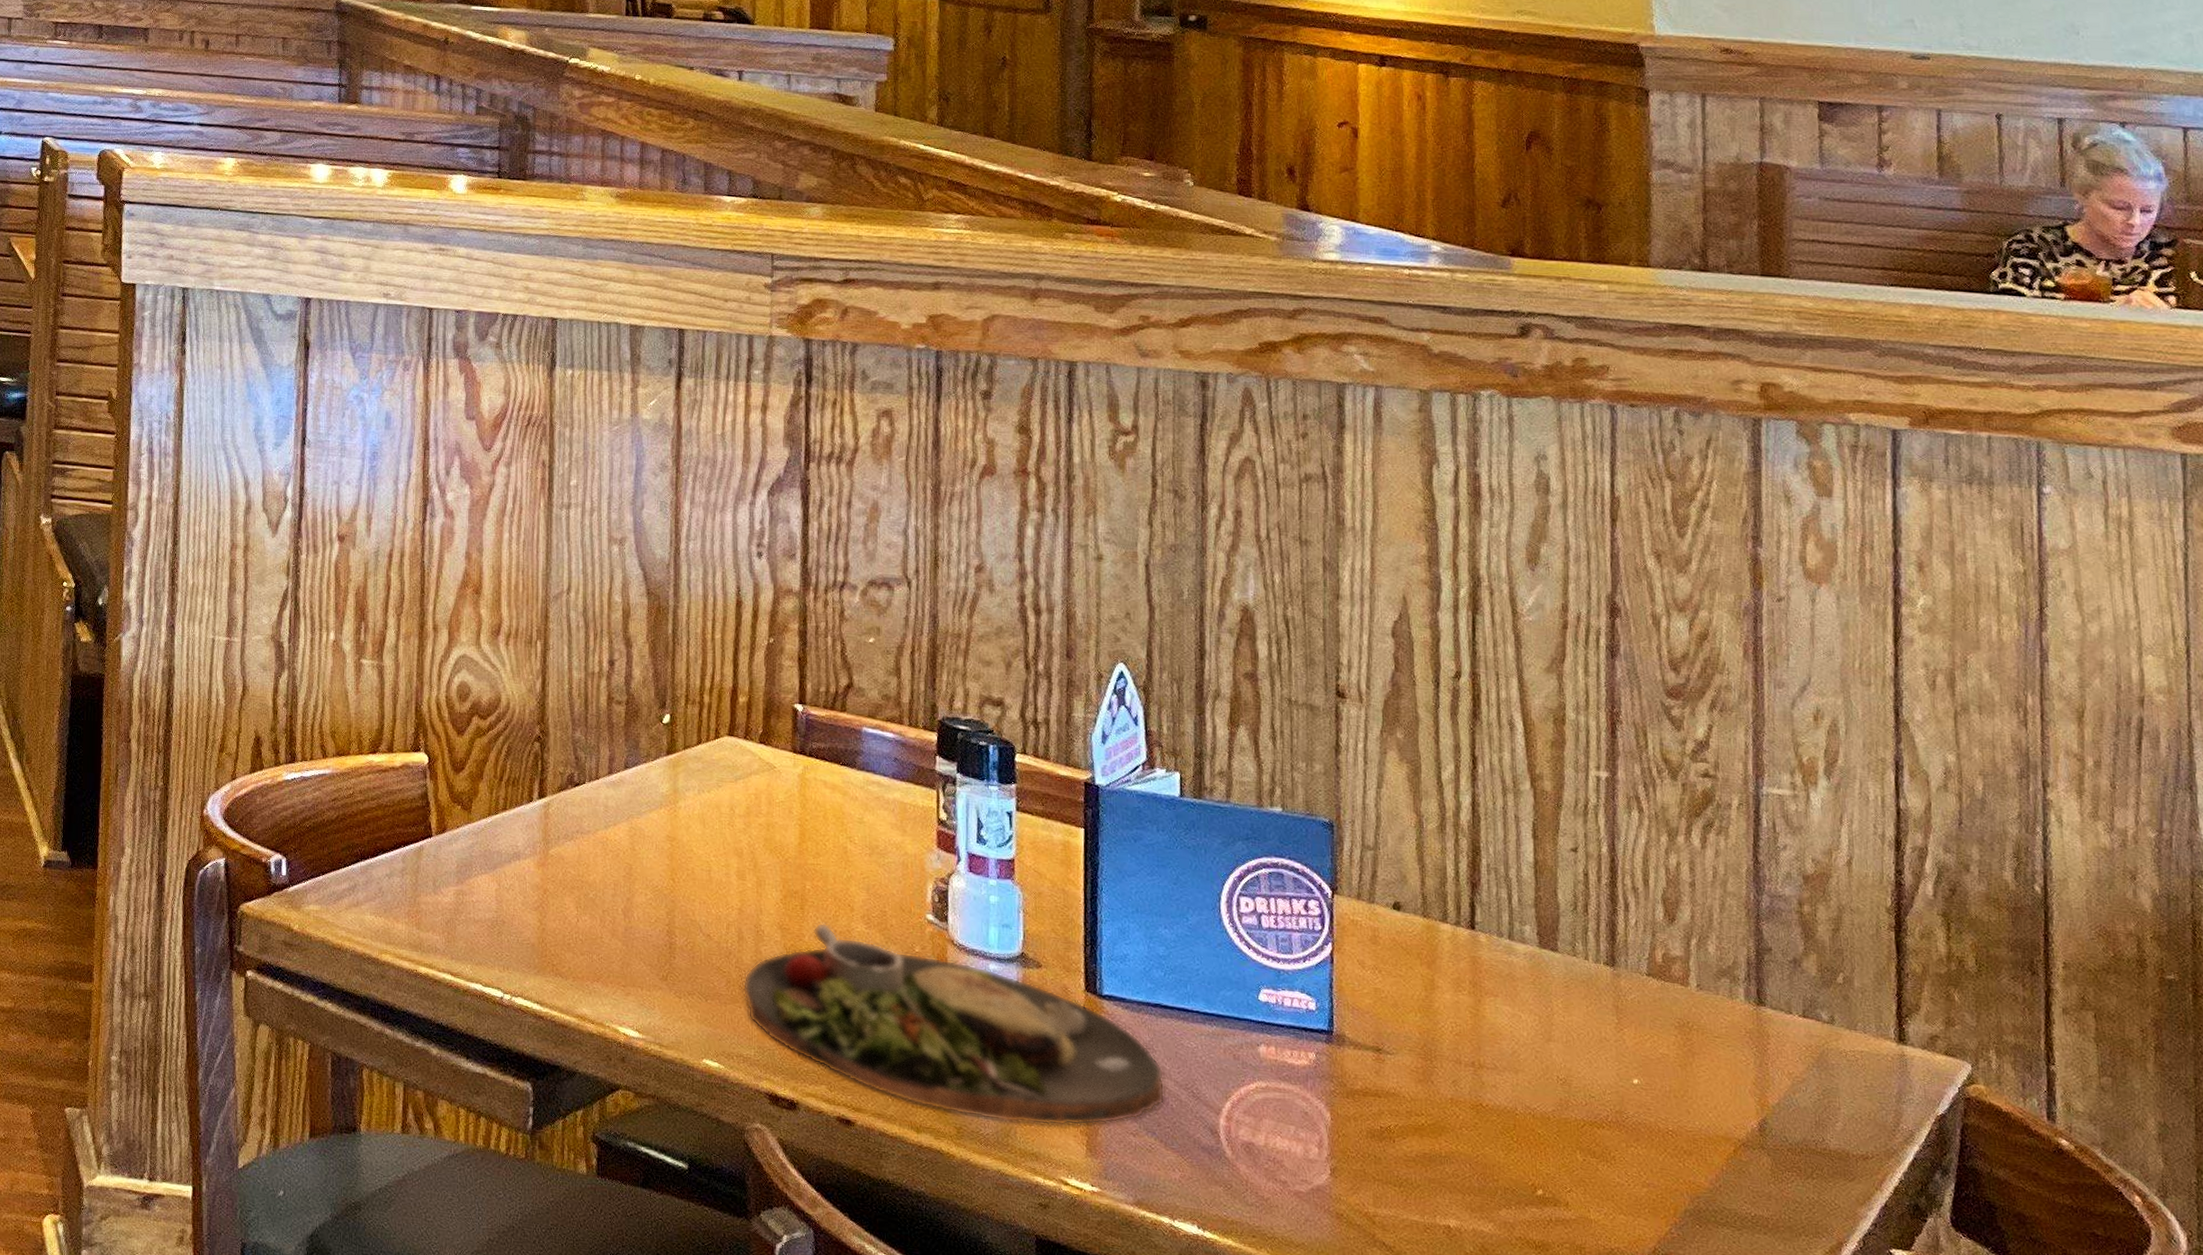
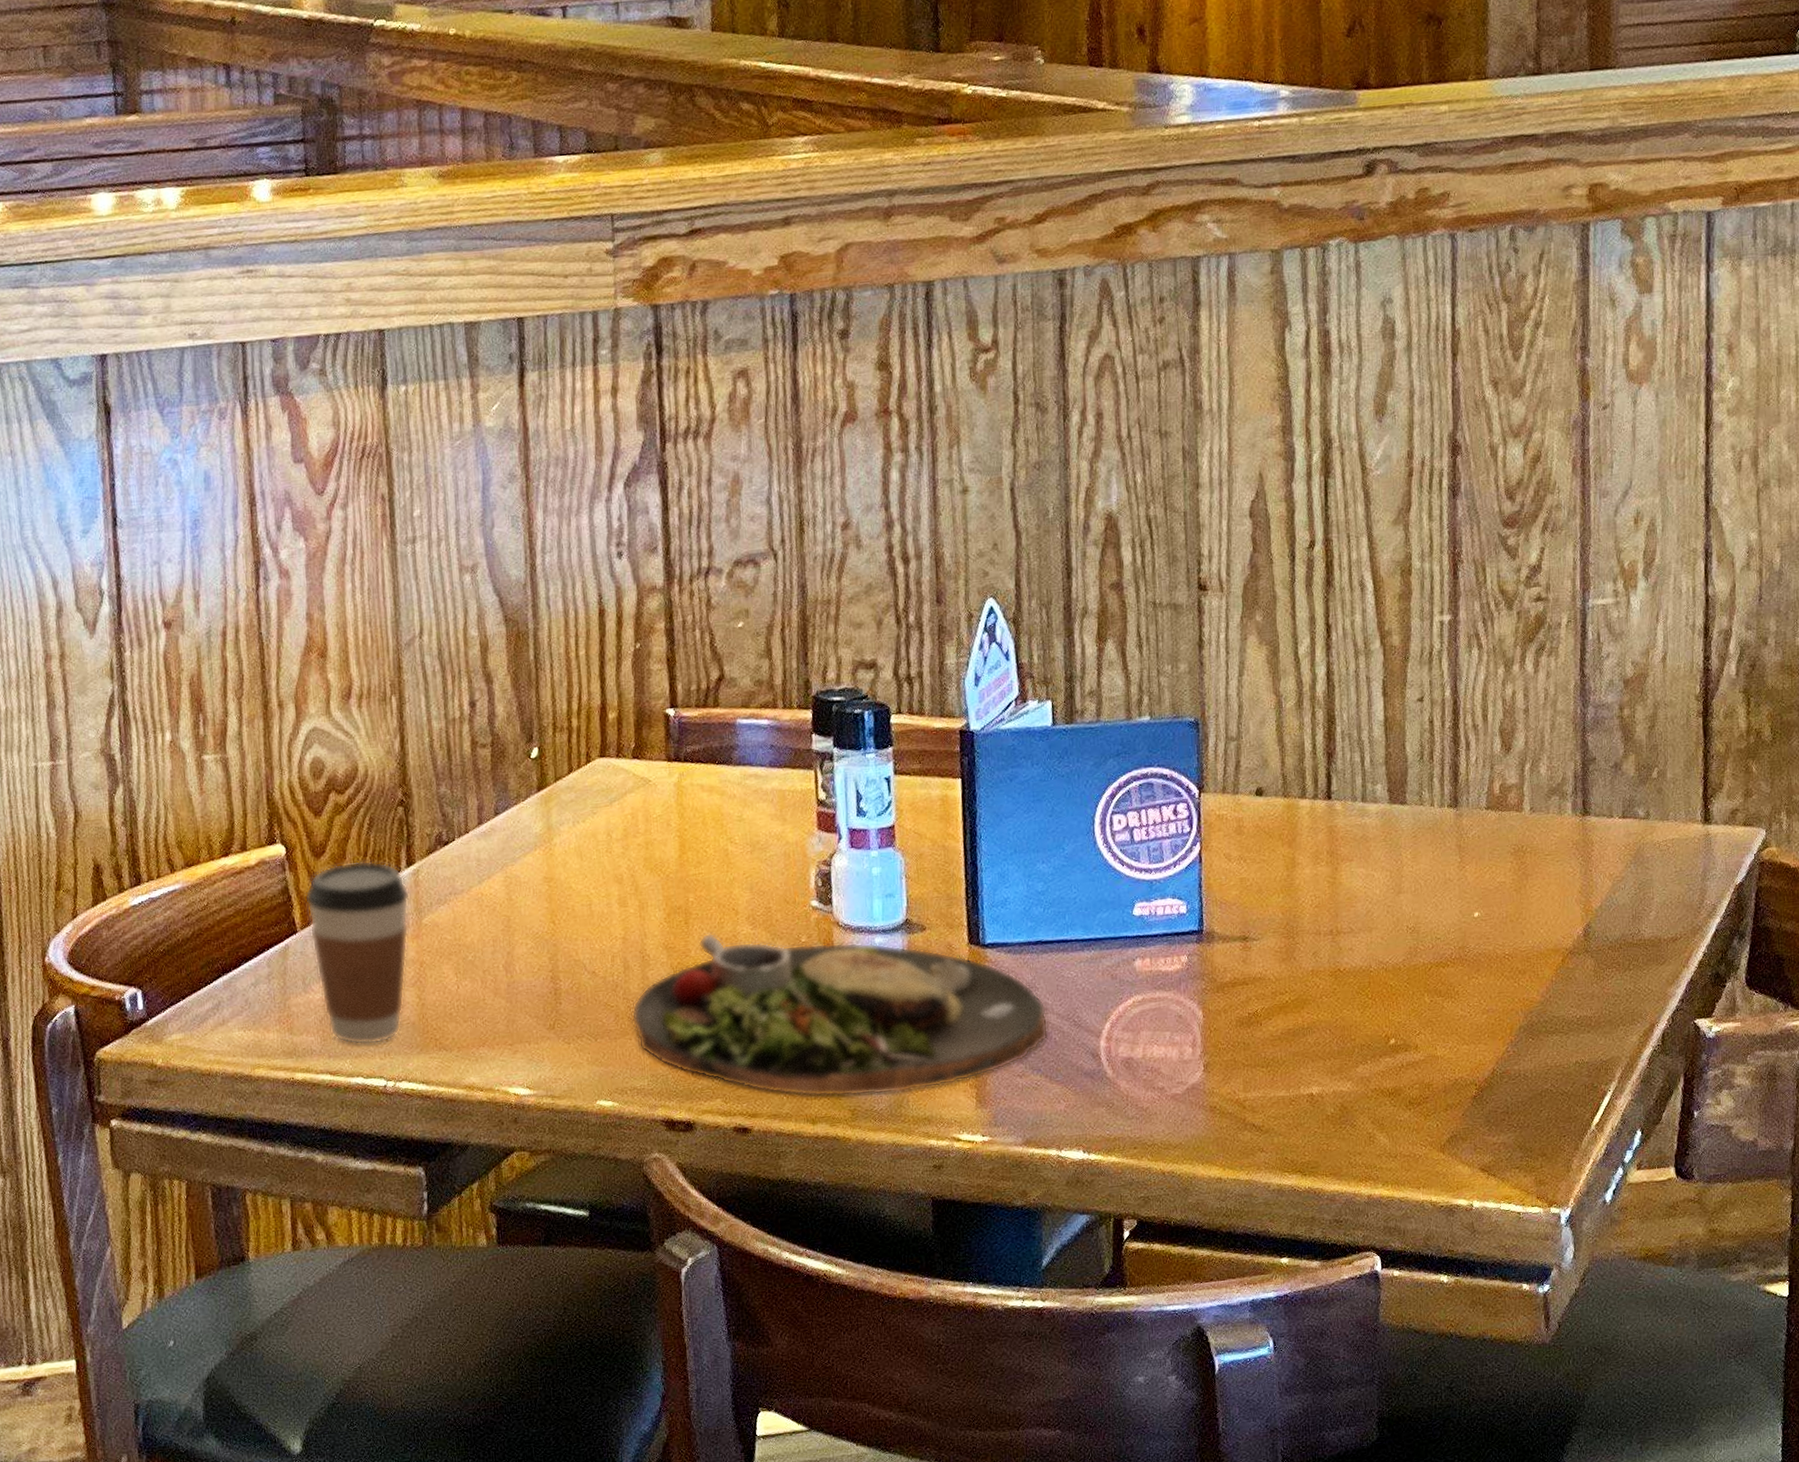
coffee cup: none [441,782,540,957] -> present [304,860,411,1046]

